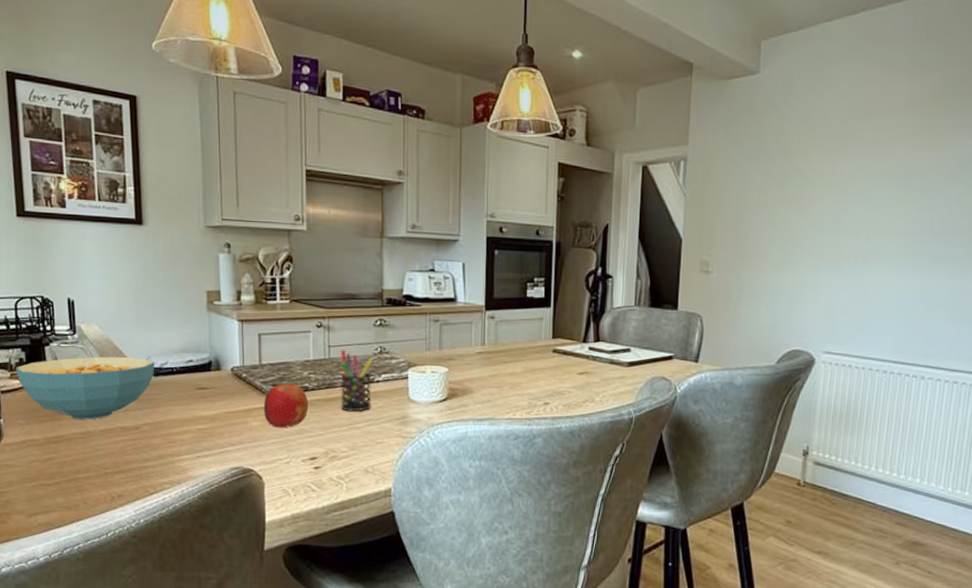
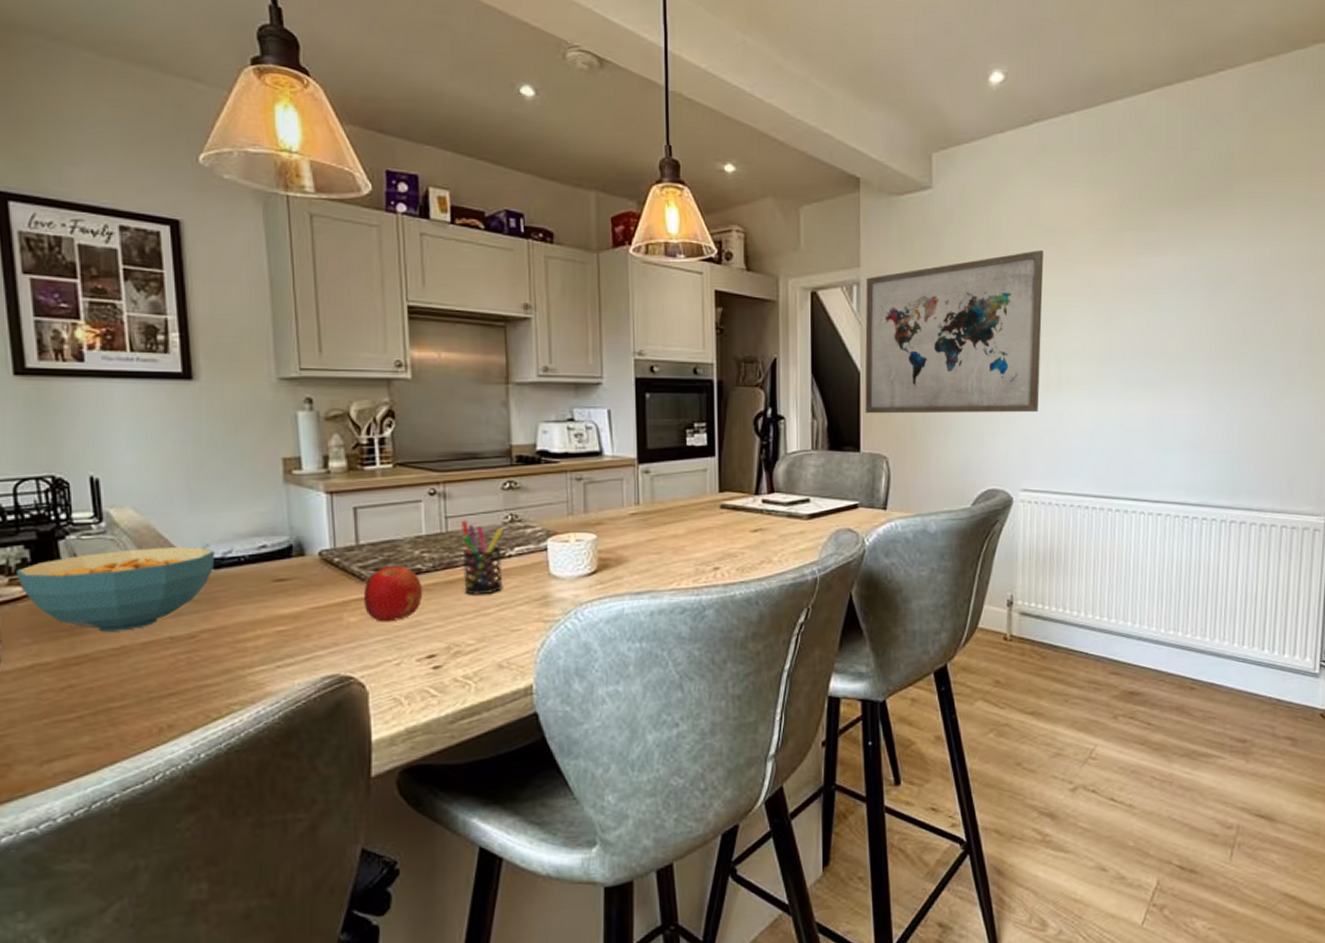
wall art: none [684,132,861,283] -> present [865,250,1044,414]

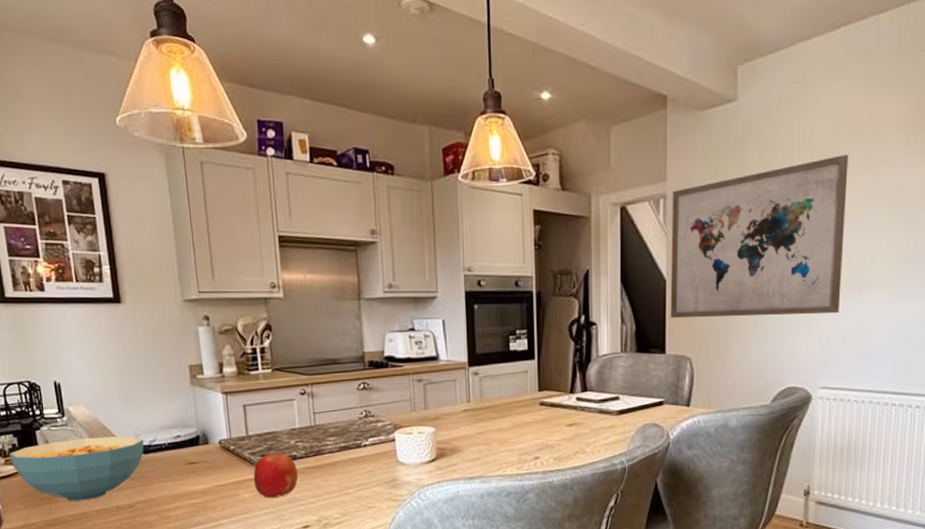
pen holder: present [460,520,504,595] -> none [325,415,361,478]

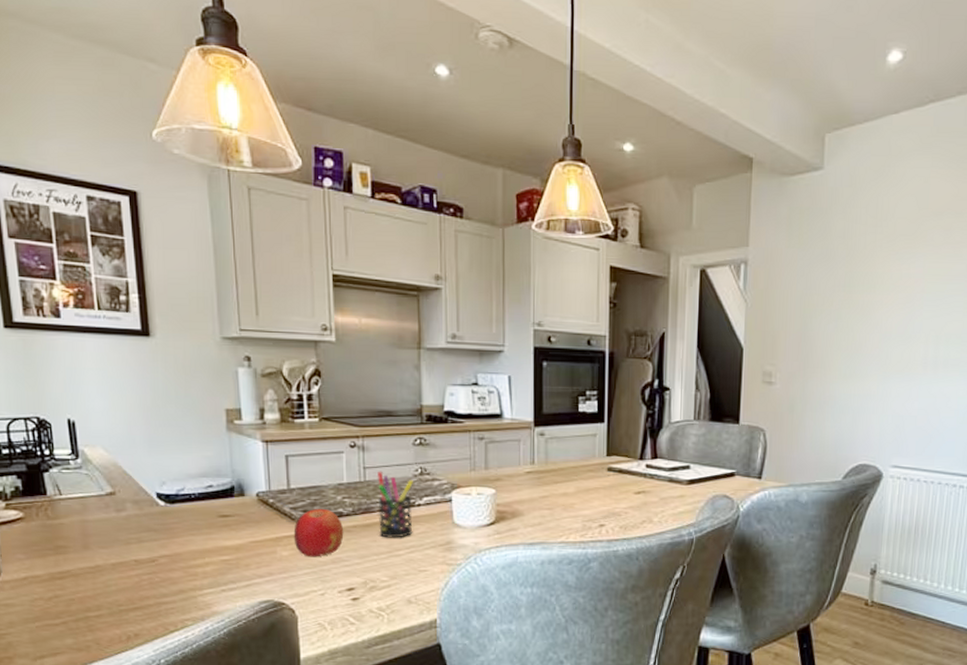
cereal bowl: present [9,436,144,501] -> none [10,482,171,553]
pen holder: none [325,415,361,478] -> present [376,471,414,538]
wall art: present [670,155,848,319] -> none [746,233,930,393]

